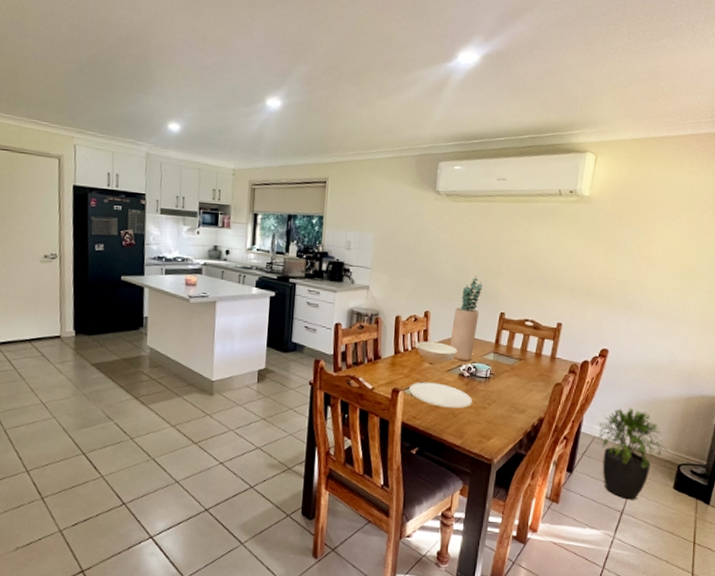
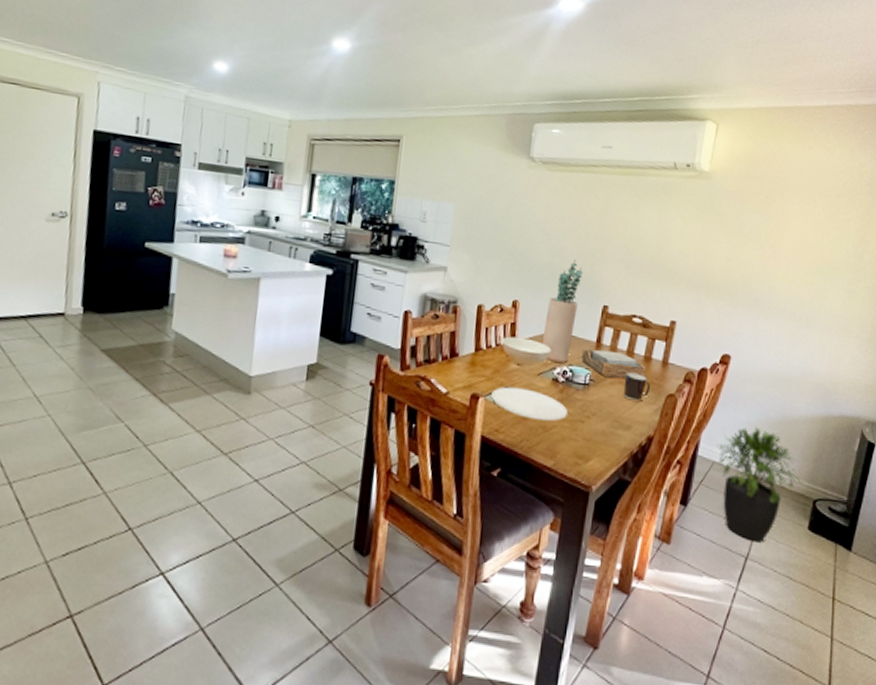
napkin holder: none [483,348,538,372] -> present [582,348,647,378]
mug: none [518,366,540,390] -> present [623,372,650,402]

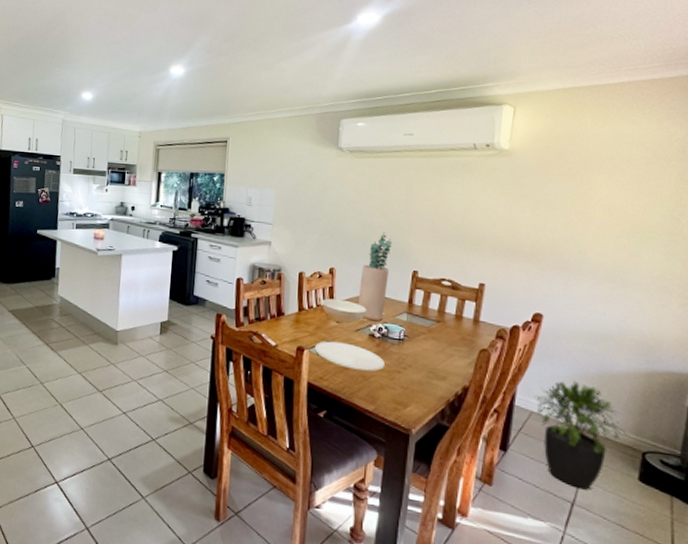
toaster: present [342,228,374,256] -> none [185,213,209,235]
napkin holder: present [582,348,647,378] -> none [395,308,458,334]
mug: present [623,372,650,402] -> none [437,329,462,355]

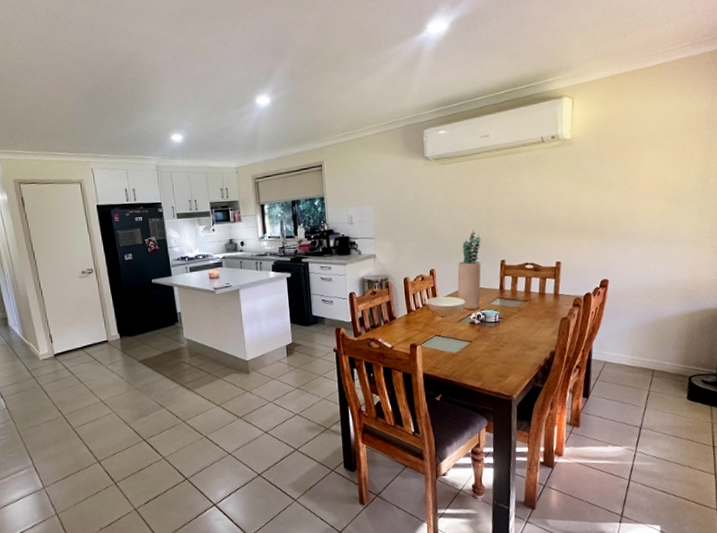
plate: present [315,341,385,372] -> none [426,333,486,355]
potted plant: present [533,380,630,490] -> none [605,330,680,415]

